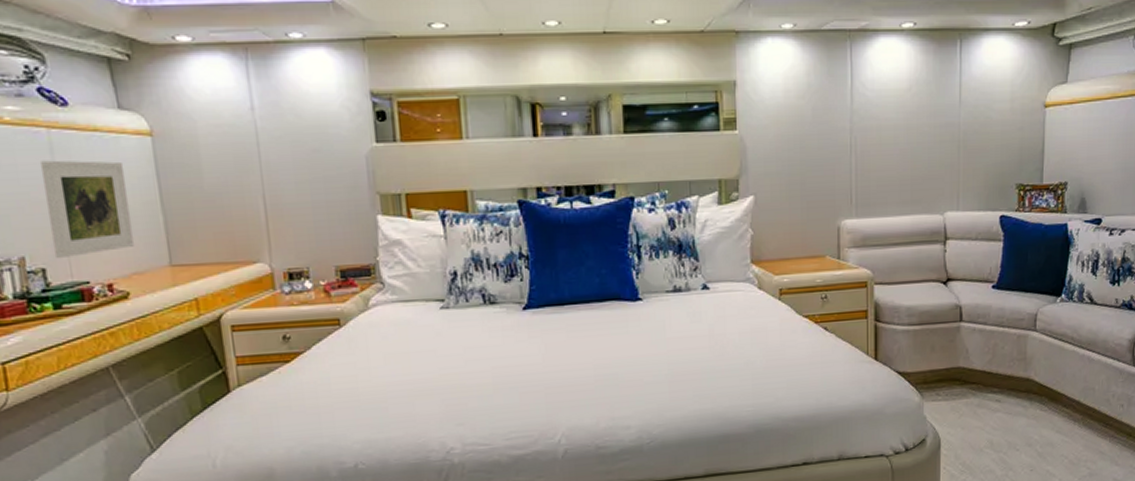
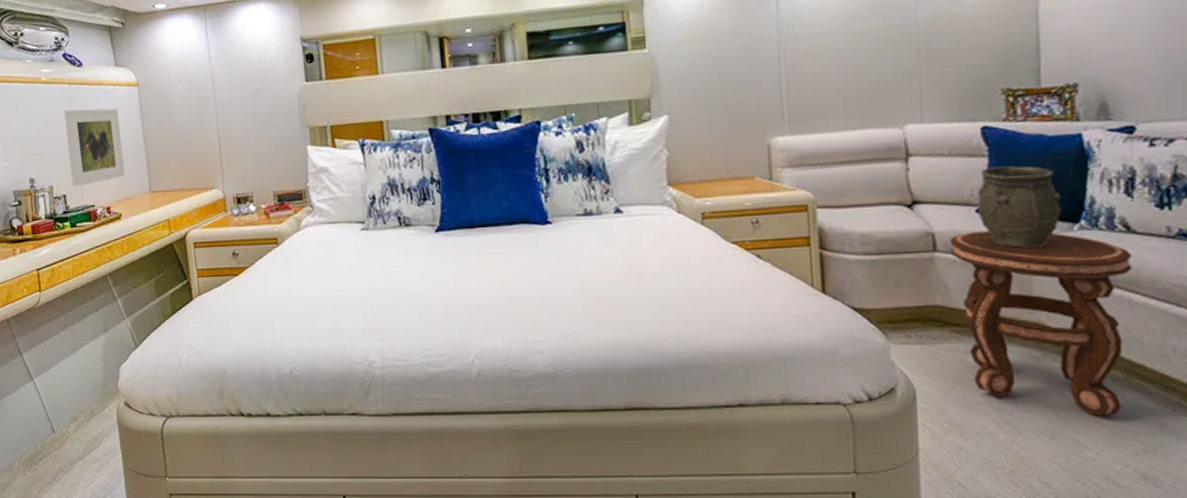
side table: none [972,303,1093,450] -> present [949,231,1132,416]
vase: none [992,249,1050,318] -> present [977,166,1061,249]

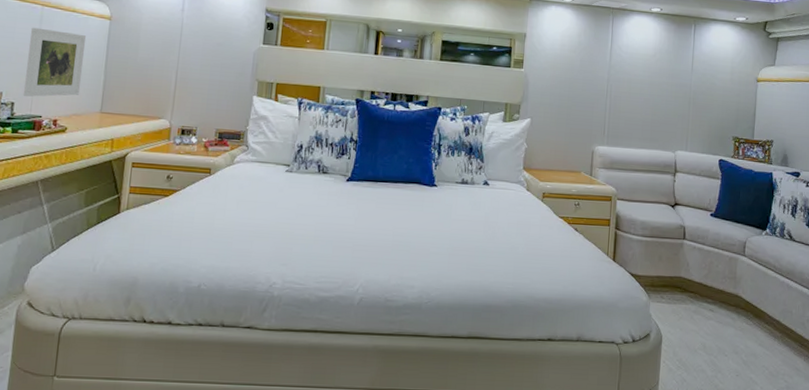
side table: present [949,231,1132,416] -> none [693,228,791,362]
vase: present [977,166,1061,249] -> none [711,187,758,245]

